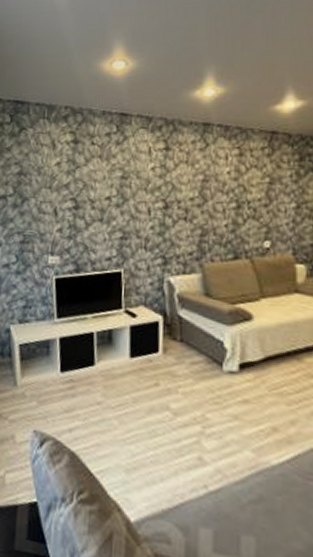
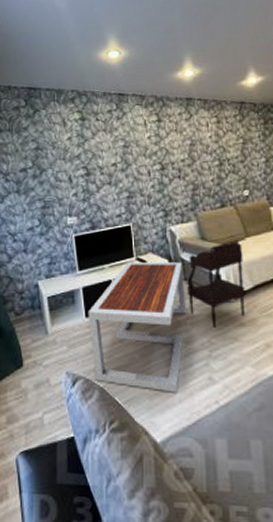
coffee table: none [63,315,180,470] -> present [88,262,186,393]
side table: none [182,300,255,401] -> present [187,240,246,328]

